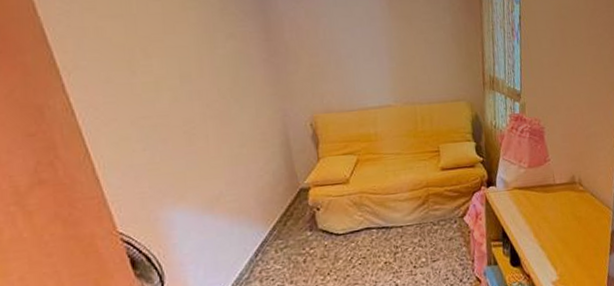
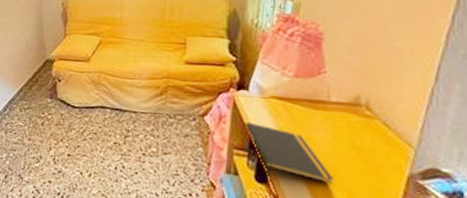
notepad: none [497,214,566,260] -> present [245,121,334,184]

